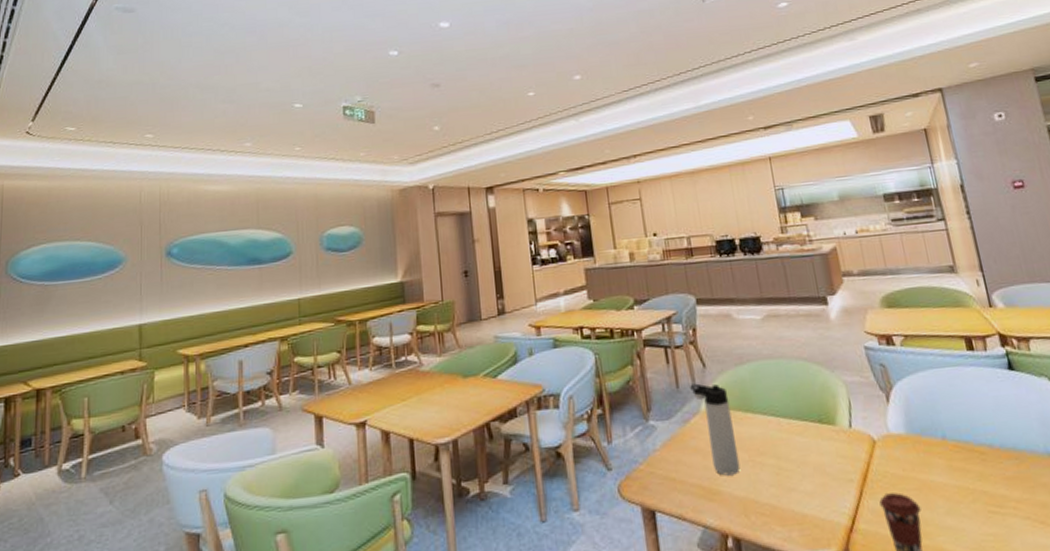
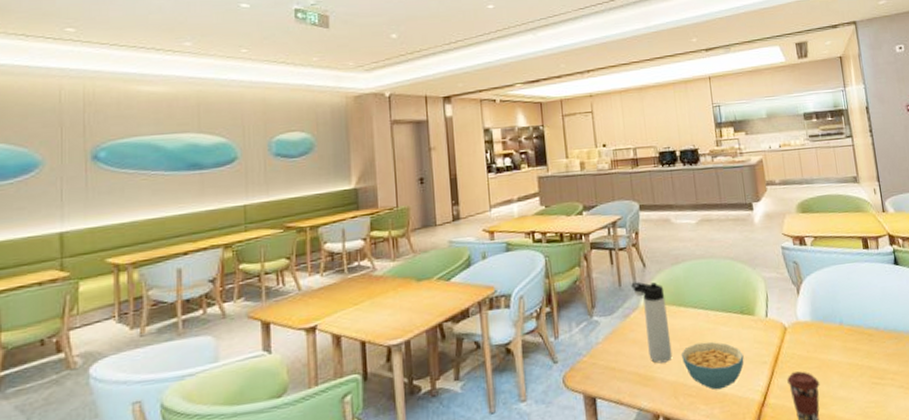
cereal bowl: none [751,453,826,510] -> present [682,342,744,390]

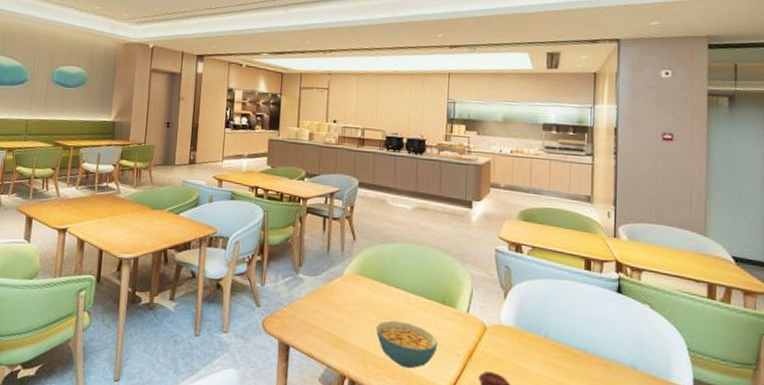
thermos bottle: present [631,281,672,364] -> none [339,251,370,331]

